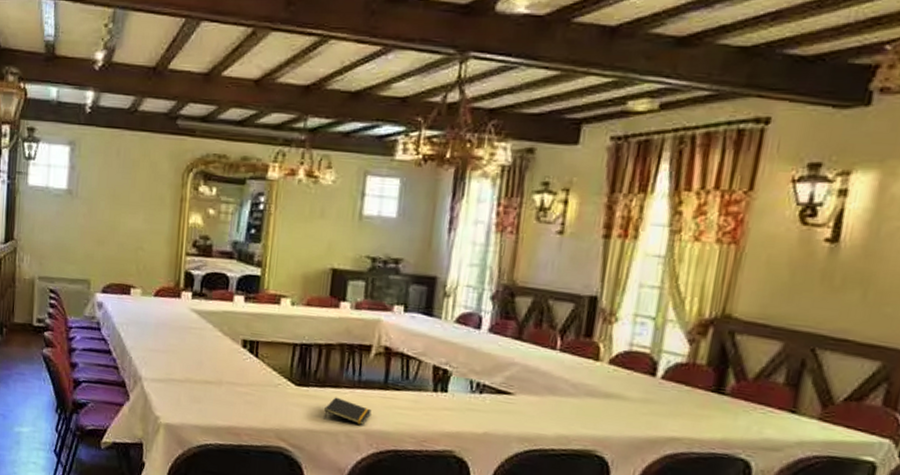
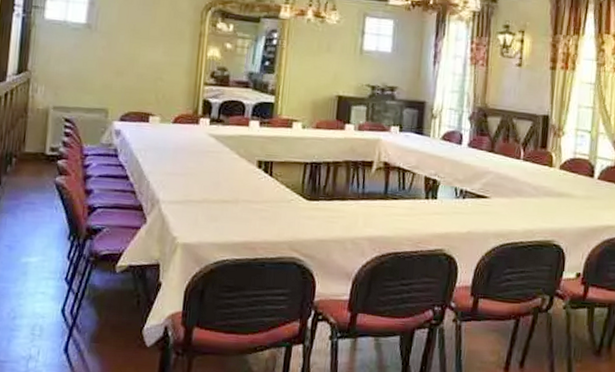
notepad: present [324,397,372,425] -> none [332,208,374,232]

